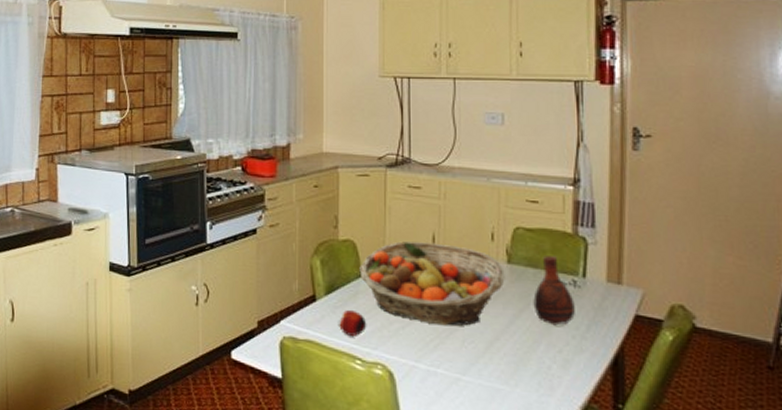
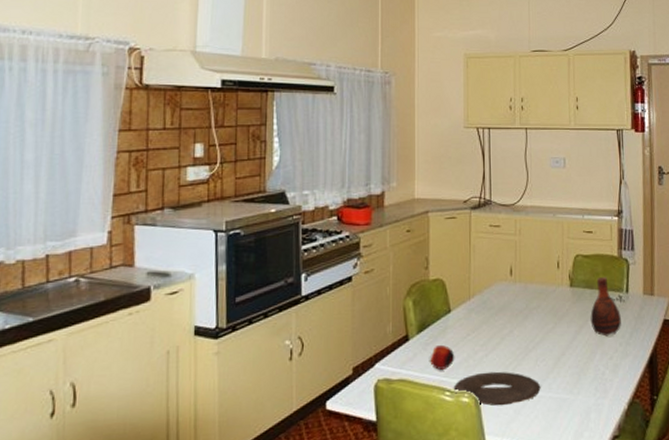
fruit basket: present [359,241,505,327] -> none [448,275,568,349]
plate: none [366,345,468,385] -> present [454,371,541,406]

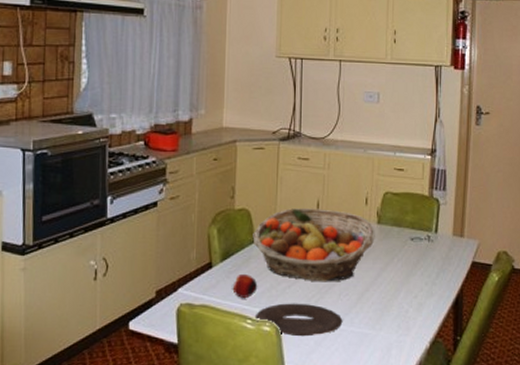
fruit basket: none [448,275,568,349] -> present [253,208,375,282]
vase: present [590,277,621,337] -> none [396,216,428,275]

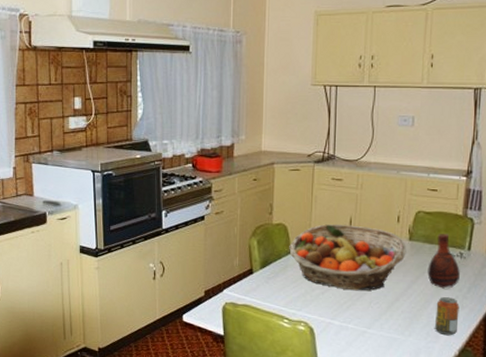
apple: present [232,273,258,298] -> none [271,280,294,301]
plate: present [256,303,343,337] -> none [292,307,373,337]
vase: none [396,216,428,275] -> present [427,234,460,289]
beverage can: none [406,284,429,326] -> present [435,297,460,335]

